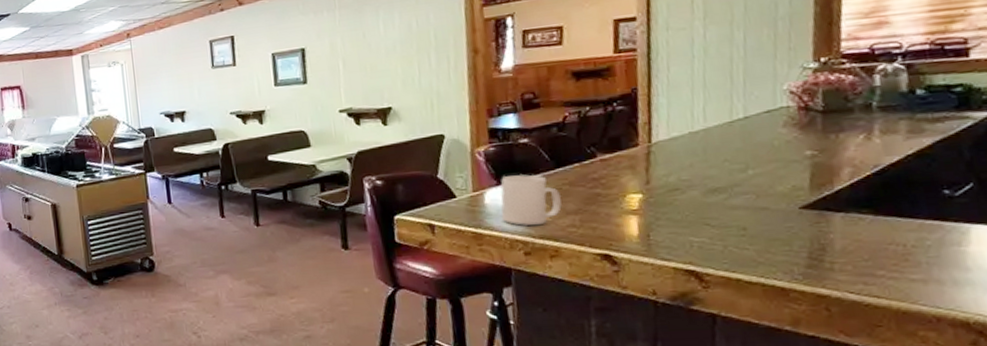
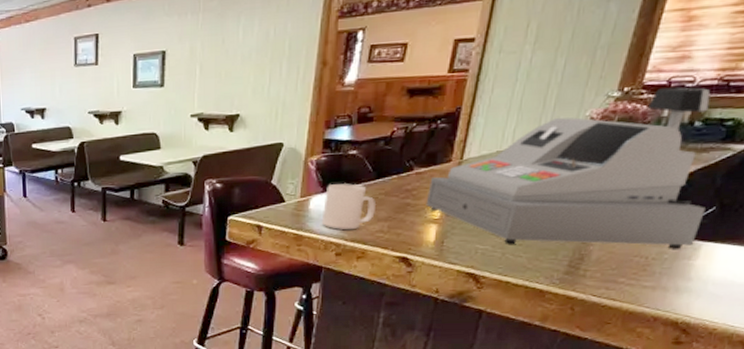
cash register: none [618,53,962,235] -> present [425,87,711,249]

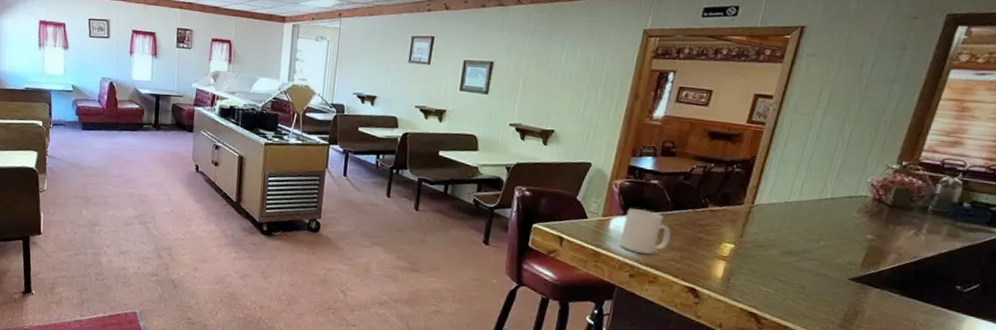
cash register: present [425,87,711,249] -> none [716,167,979,319]

